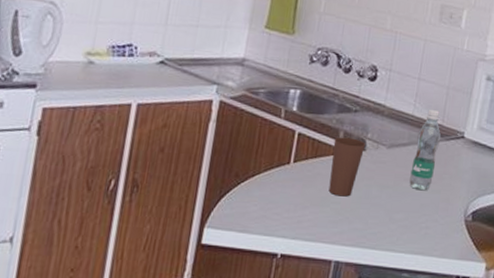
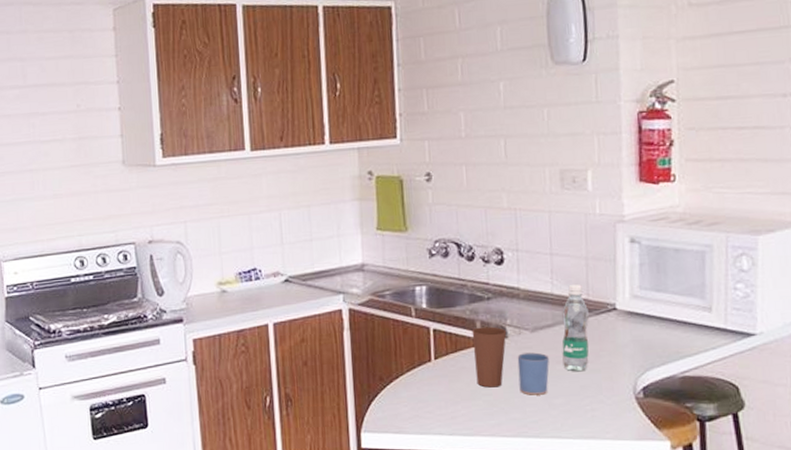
mug: none [366,167,398,209] -> present [517,352,549,395]

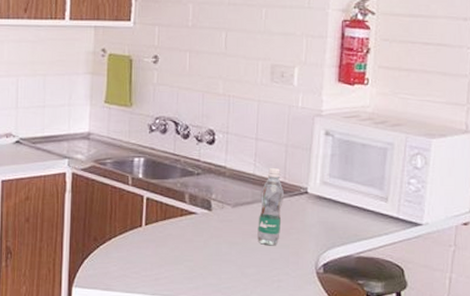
cup: present [472,326,507,388] -> none [180,199,211,255]
mug: present [517,352,549,395] -> none [217,225,246,264]

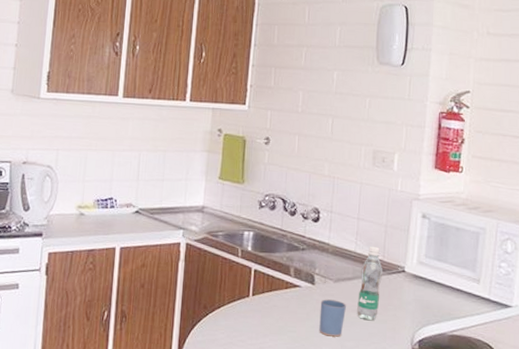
mug: none [217,225,246,264] -> present [319,299,346,337]

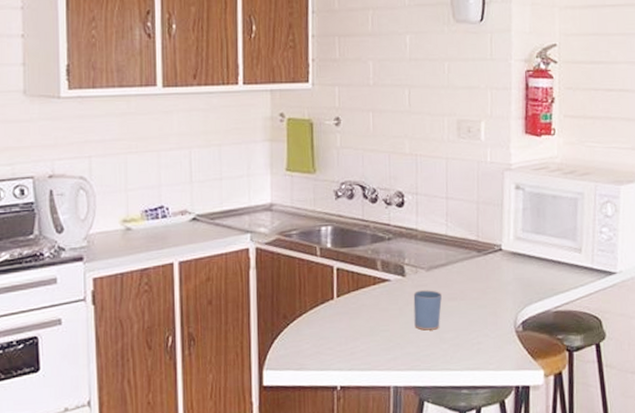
bottle: present [357,247,382,321] -> none [453,227,478,308]

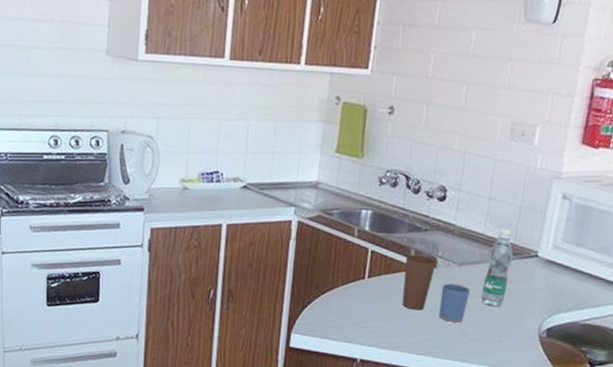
cup: none [372,265,405,324] -> present [402,254,437,310]
bottle: none [453,227,478,308] -> present [481,229,513,307]

